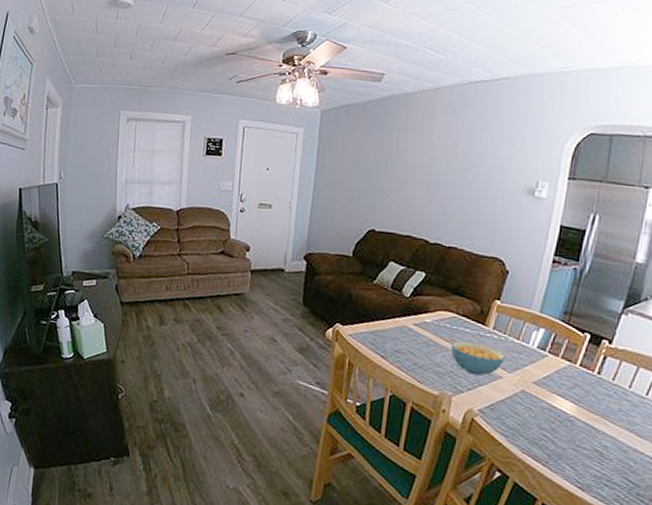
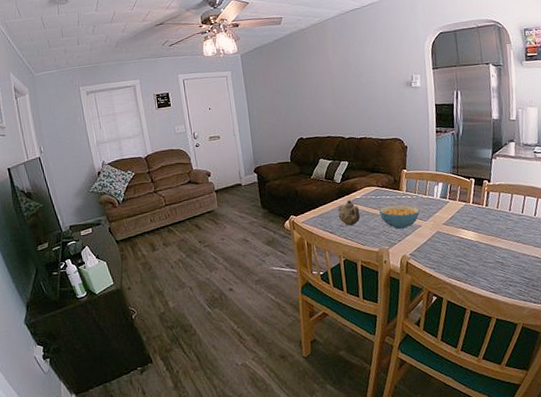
teapot: none [396,321,426,355] -> present [338,200,361,226]

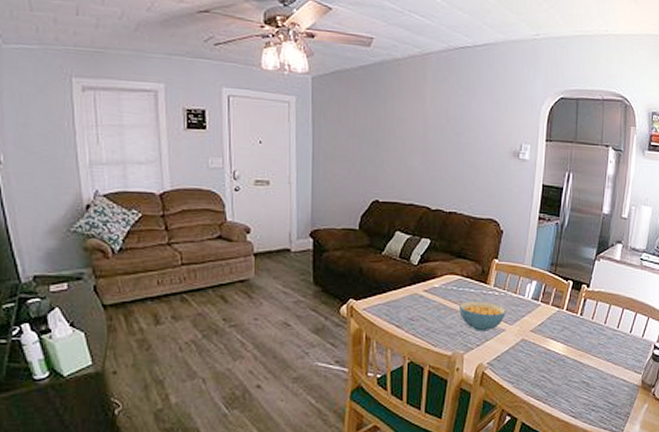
teapot: present [338,200,361,226] -> none [409,288,436,320]

